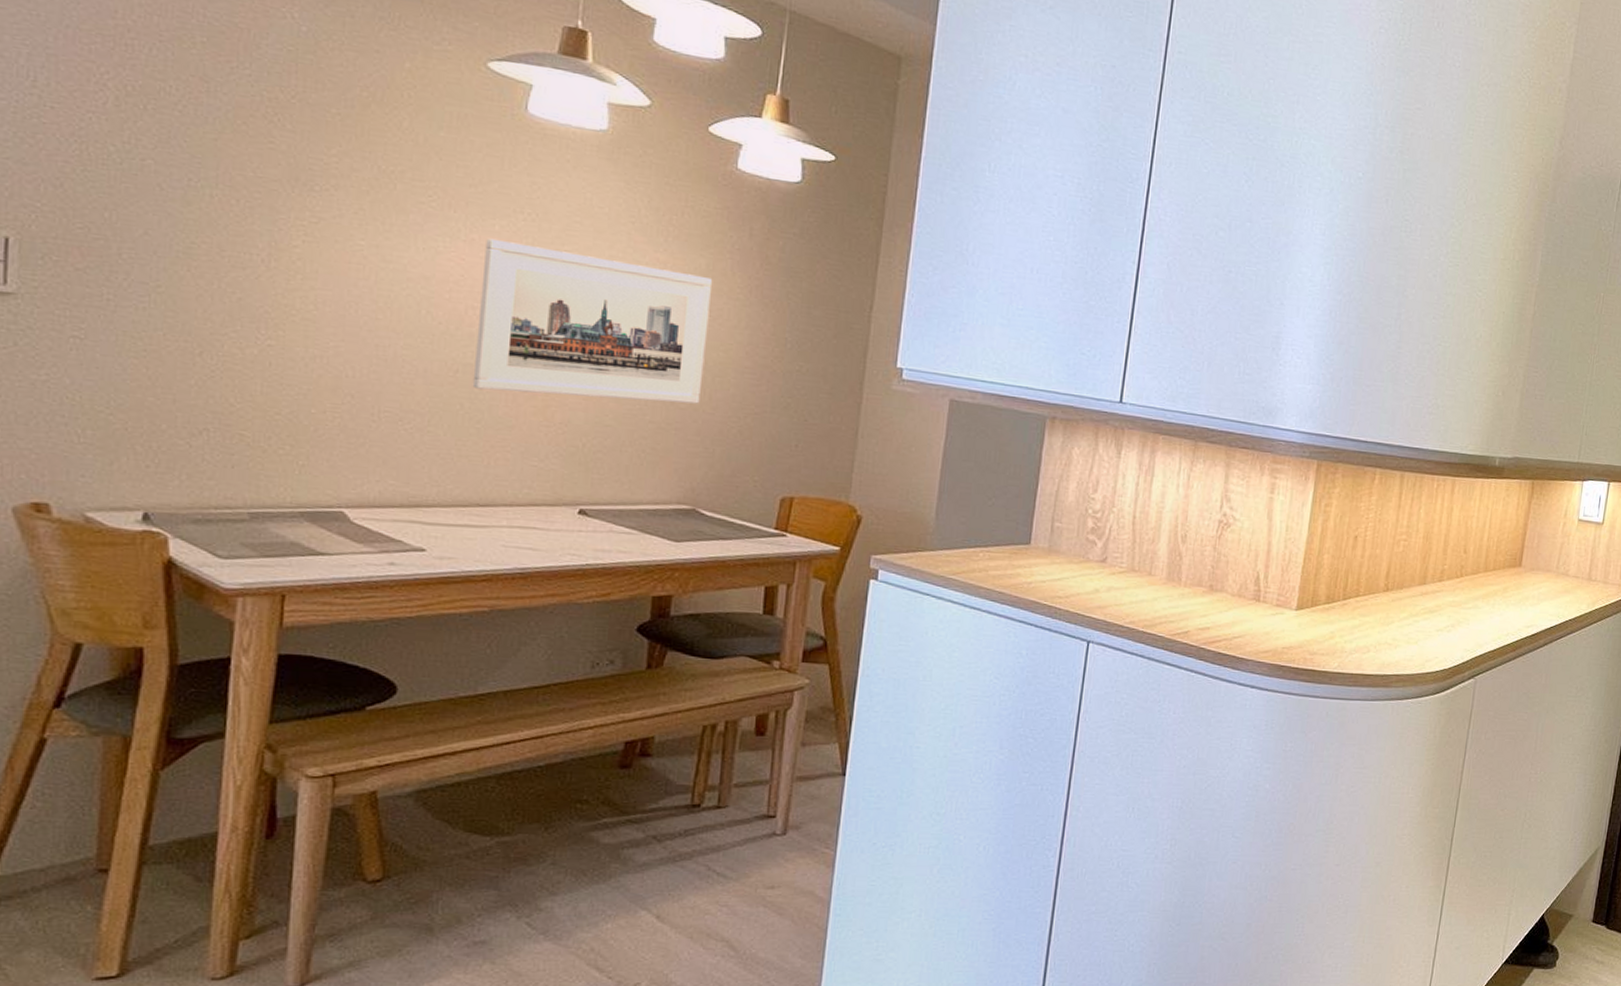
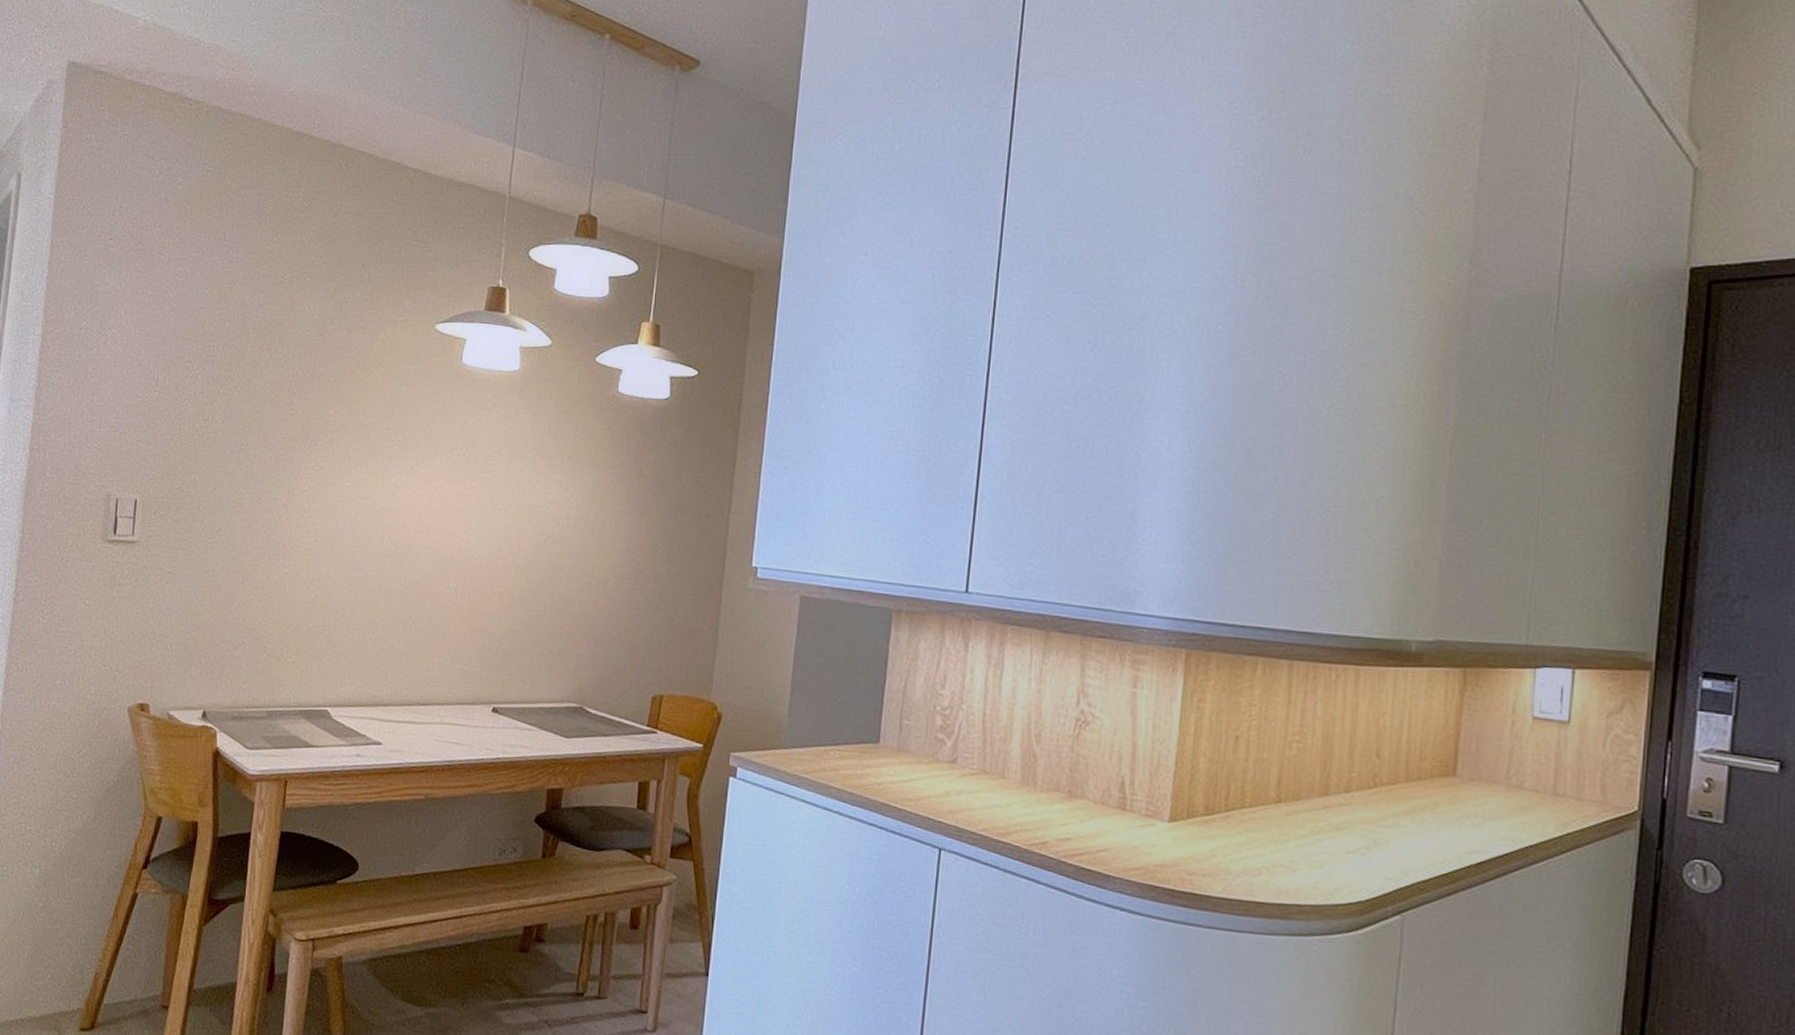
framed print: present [472,238,713,404] -> none [418,472,598,609]

